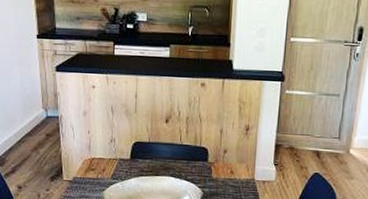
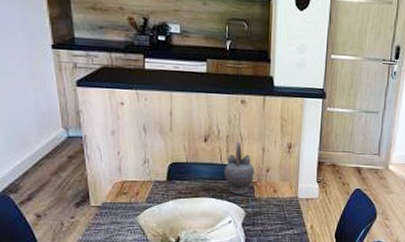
teapot: none [183,123,213,174] -> present [224,141,255,194]

